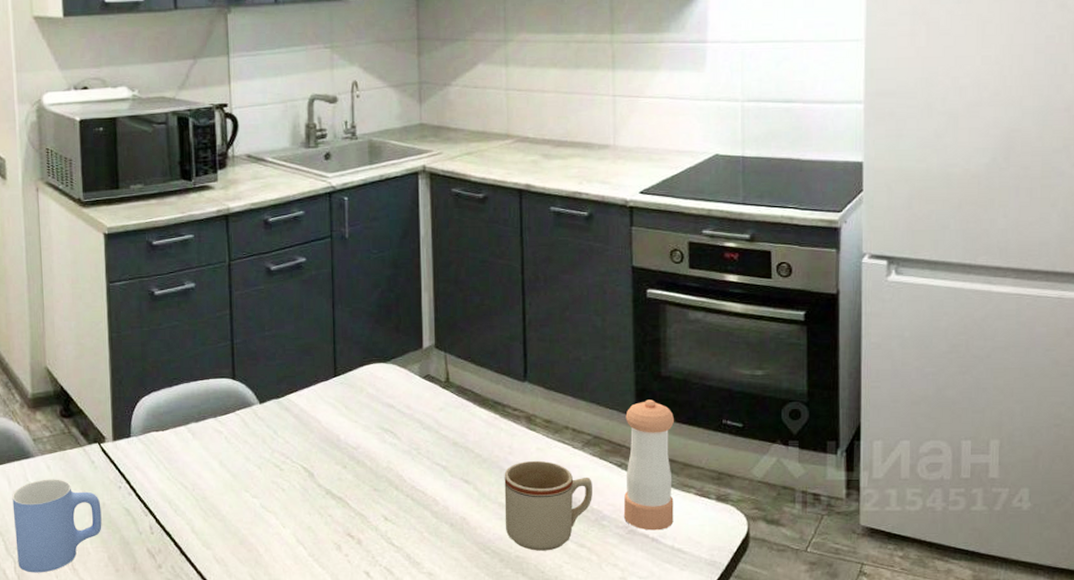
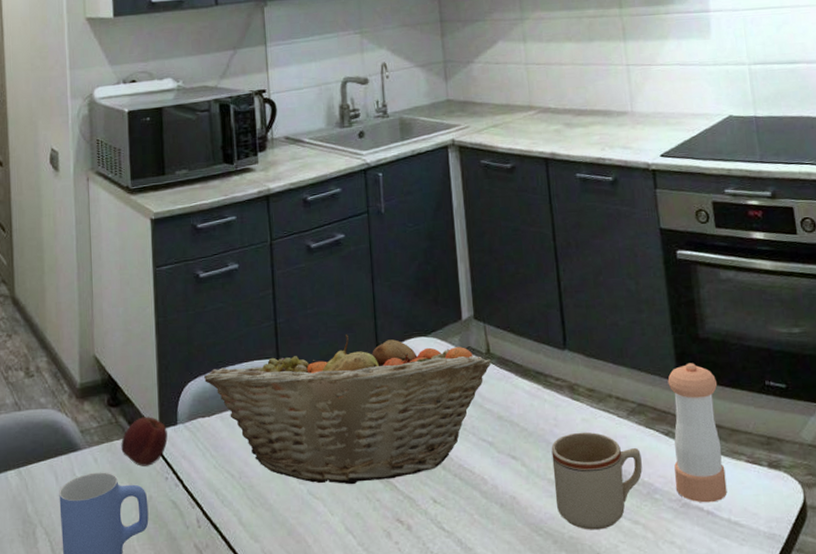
apple: none [74,428,121,475] -> present [121,417,168,466]
fruit basket: none [159,357,449,501] -> present [204,333,491,485]

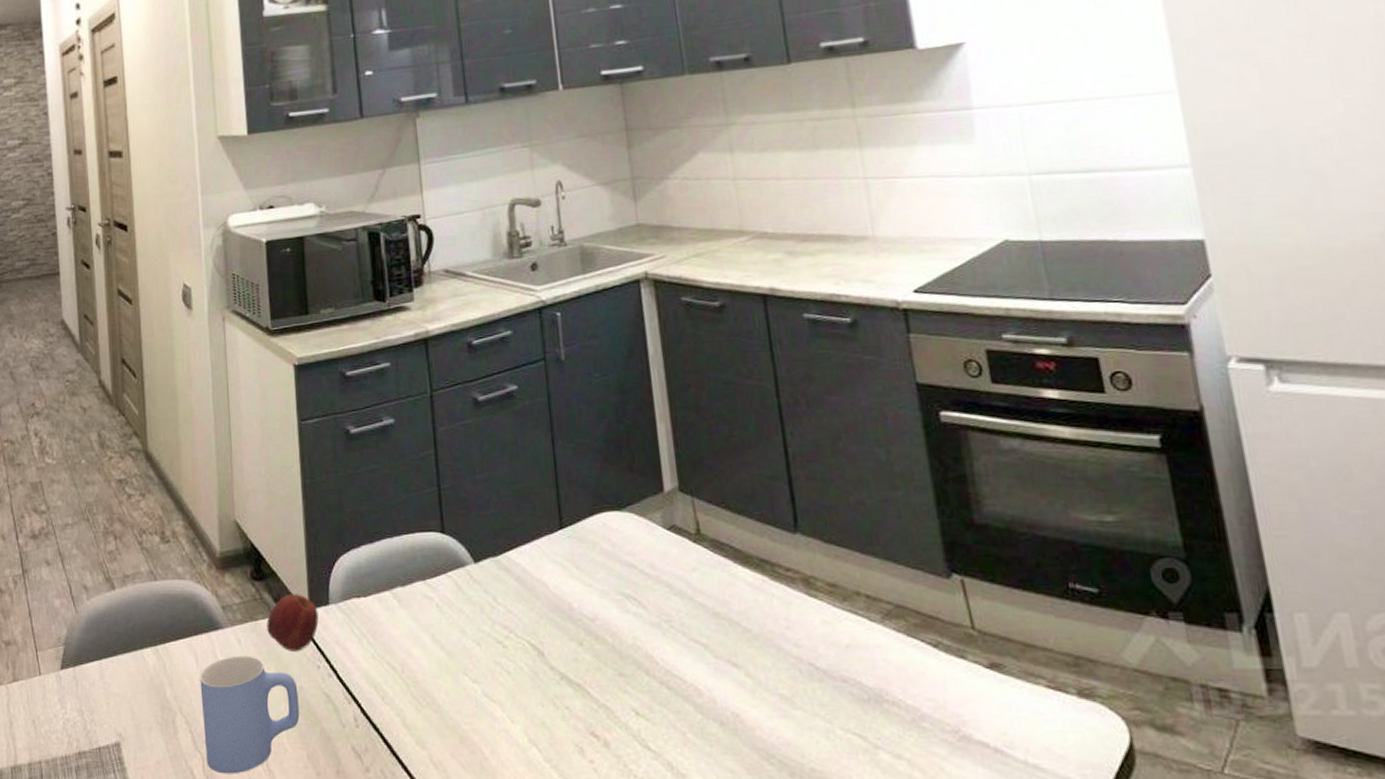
fruit basket: present [204,333,491,485] -> none [358,504,702,687]
mug: present [551,432,643,530] -> none [782,637,905,763]
pepper shaker: present [667,363,728,503] -> none [934,556,1022,738]

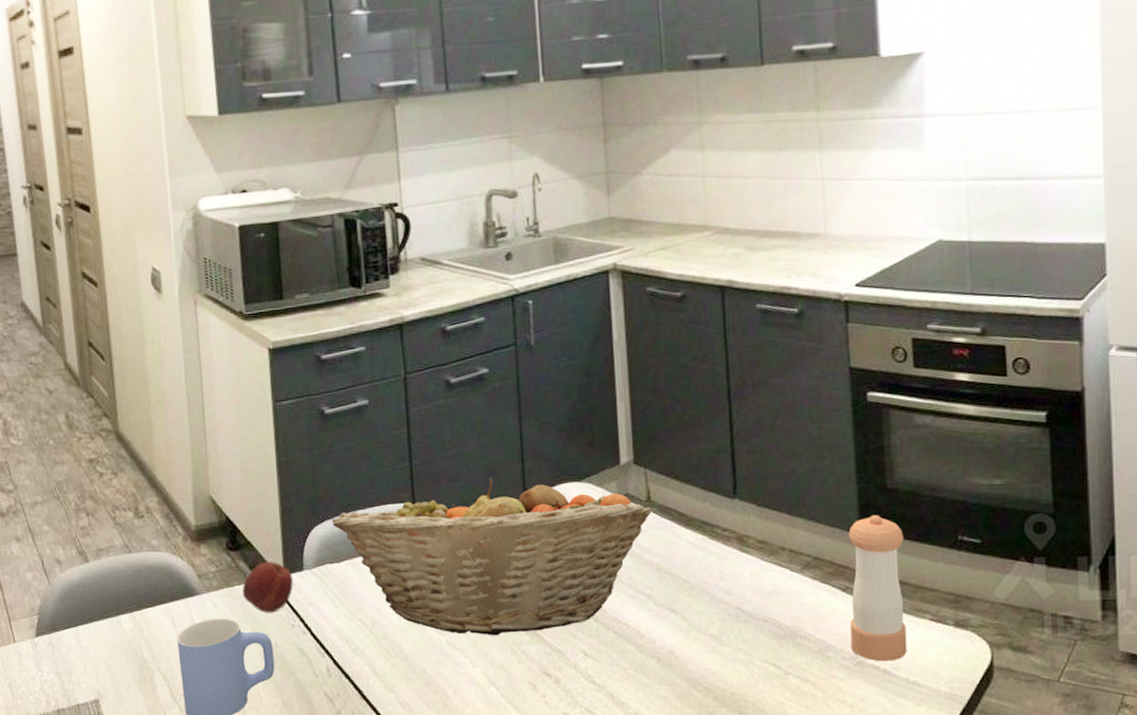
fruit basket: none [358,504,702,687] -> present [332,477,651,636]
pepper shaker: none [934,556,1022,738] -> present [848,515,907,662]

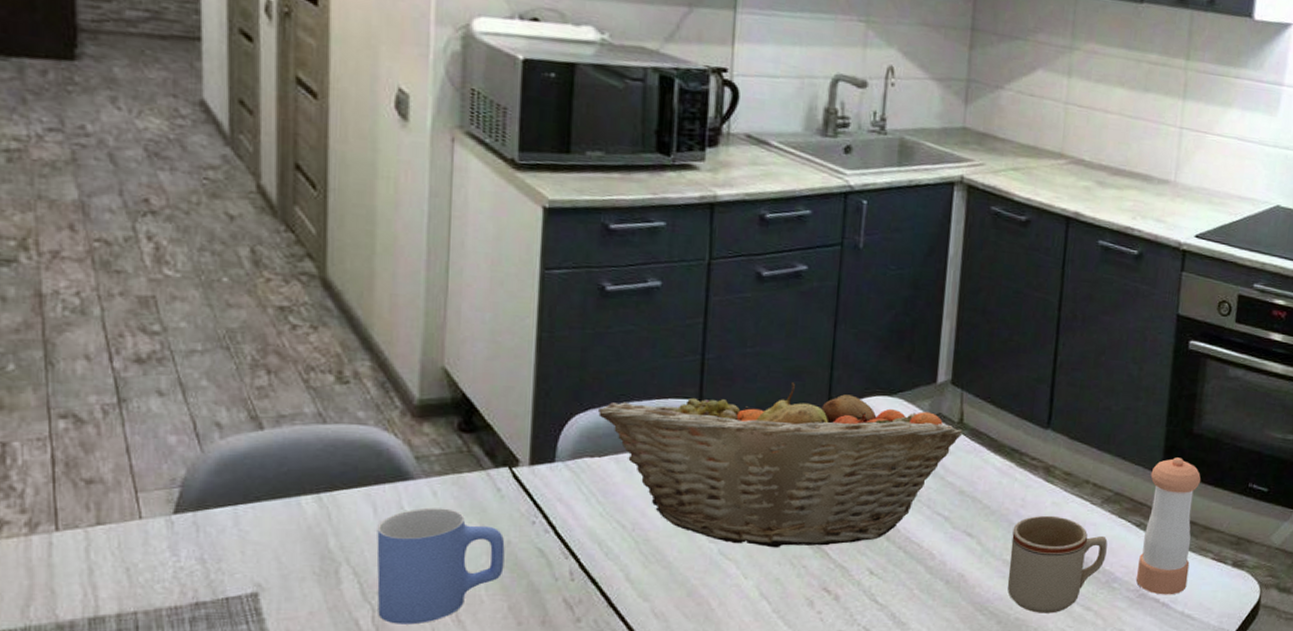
apple: present [242,562,293,613] -> none [473,449,540,507]
mug: none [715,586,815,687] -> present [1007,515,1108,614]

